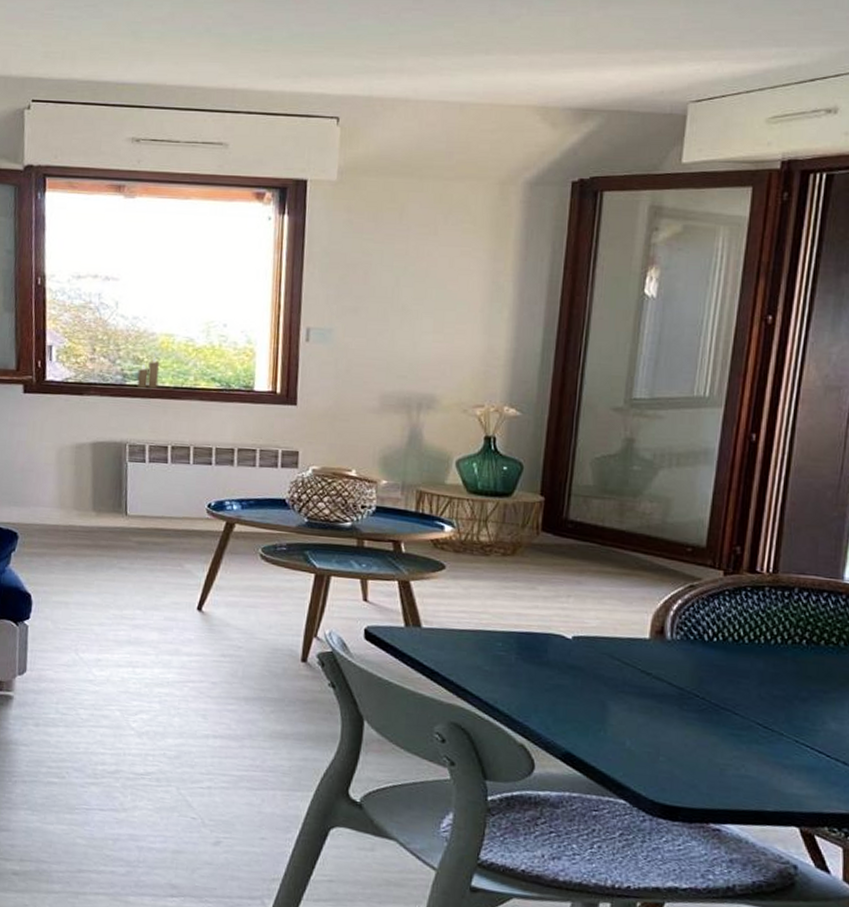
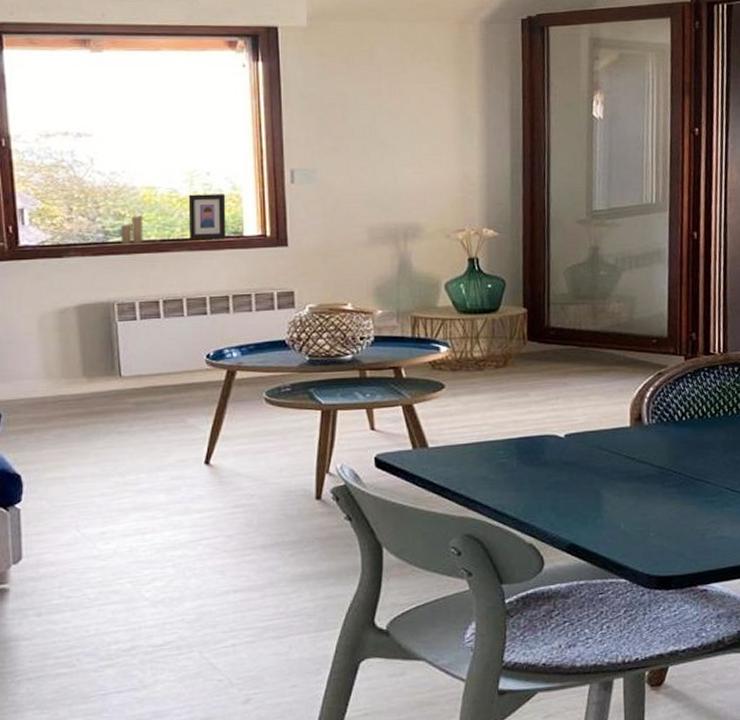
picture frame: none [202,345,240,392] -> present [188,194,226,240]

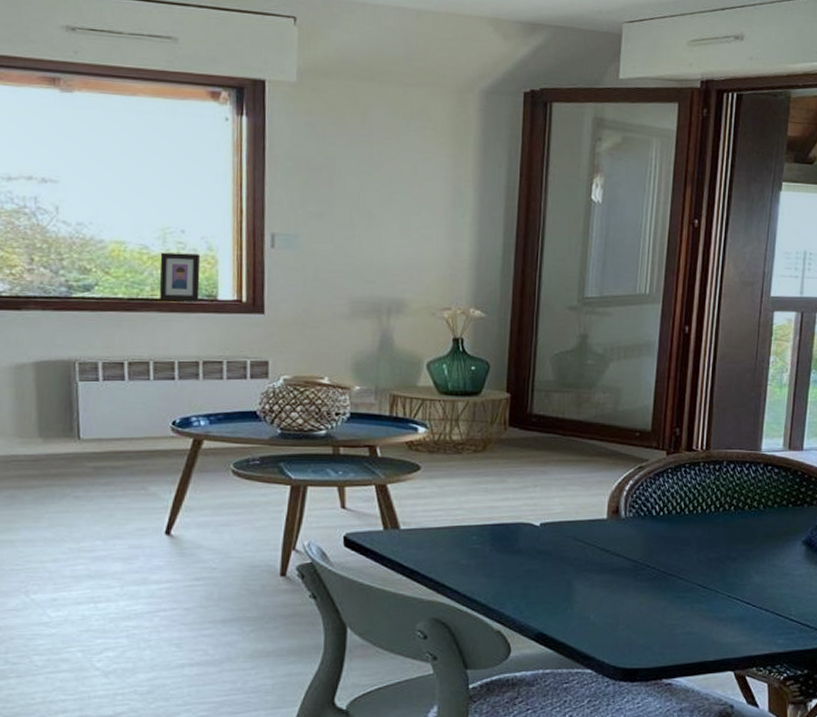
candle: present [120,211,144,245] -> none [85,266,111,302]

